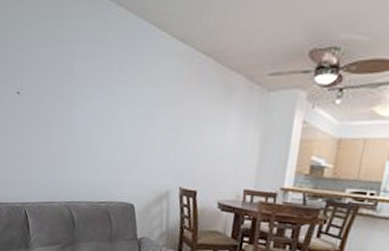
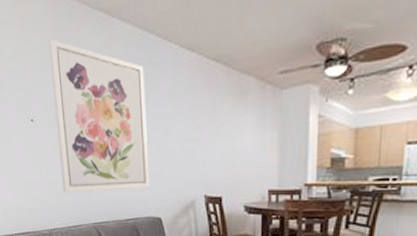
wall art: none [40,15,135,174] -> present [49,39,149,193]

